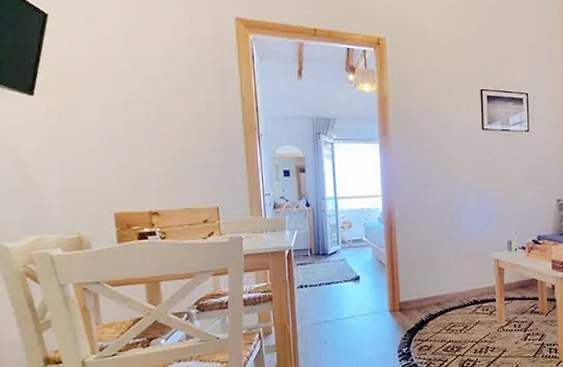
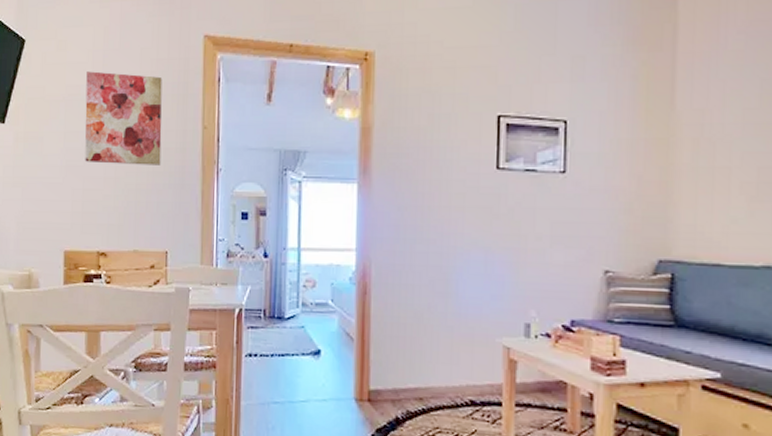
wall art: none [120,47,205,133] -> present [85,71,162,165]

